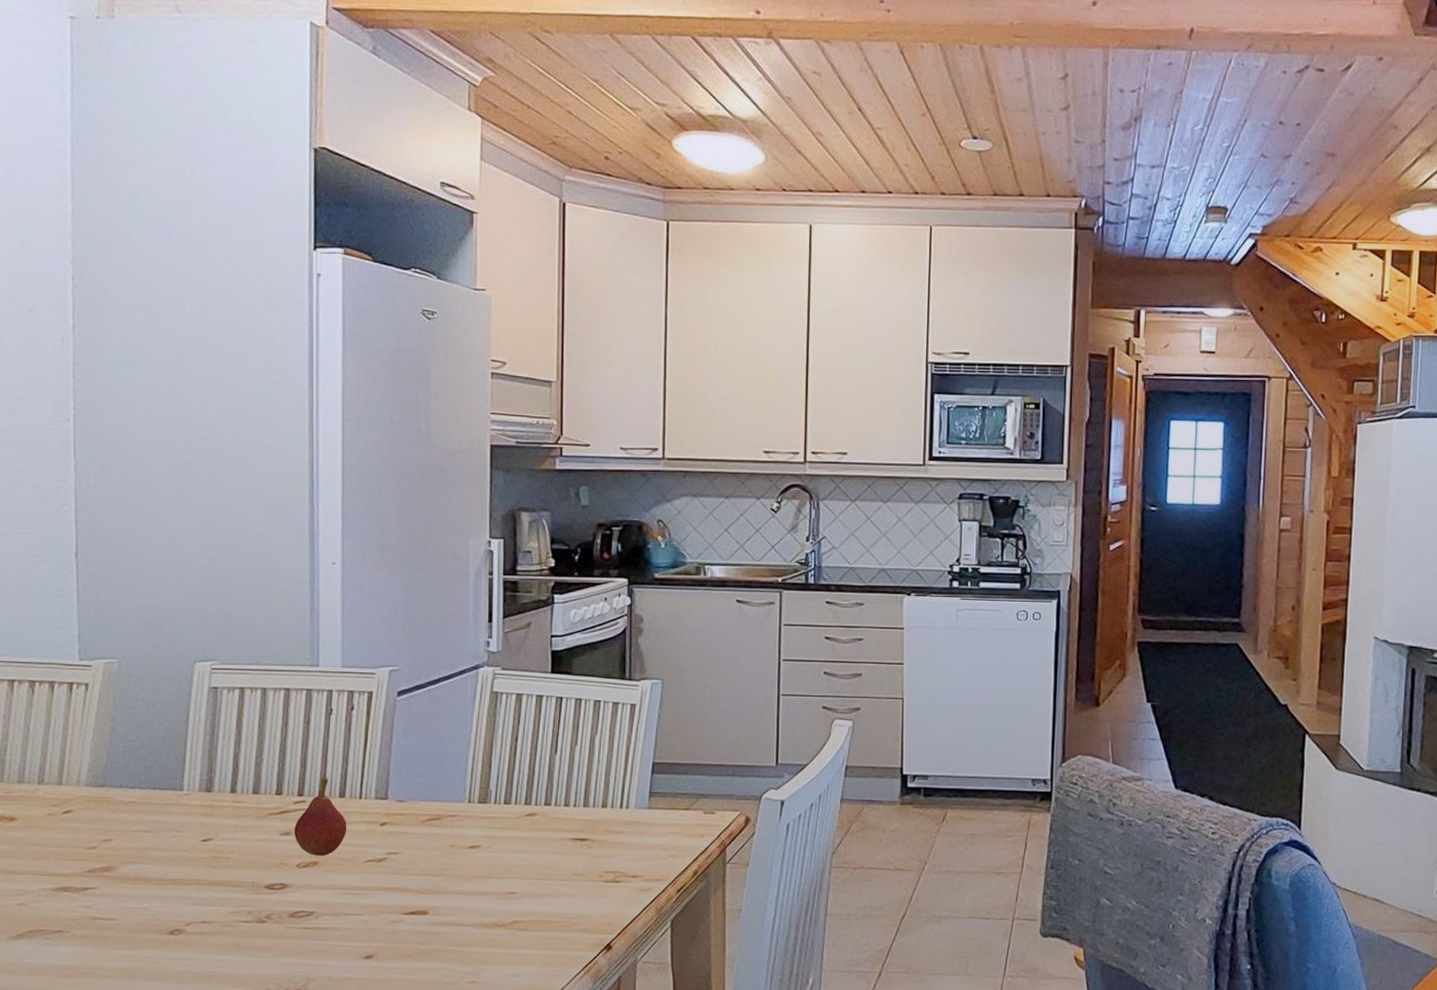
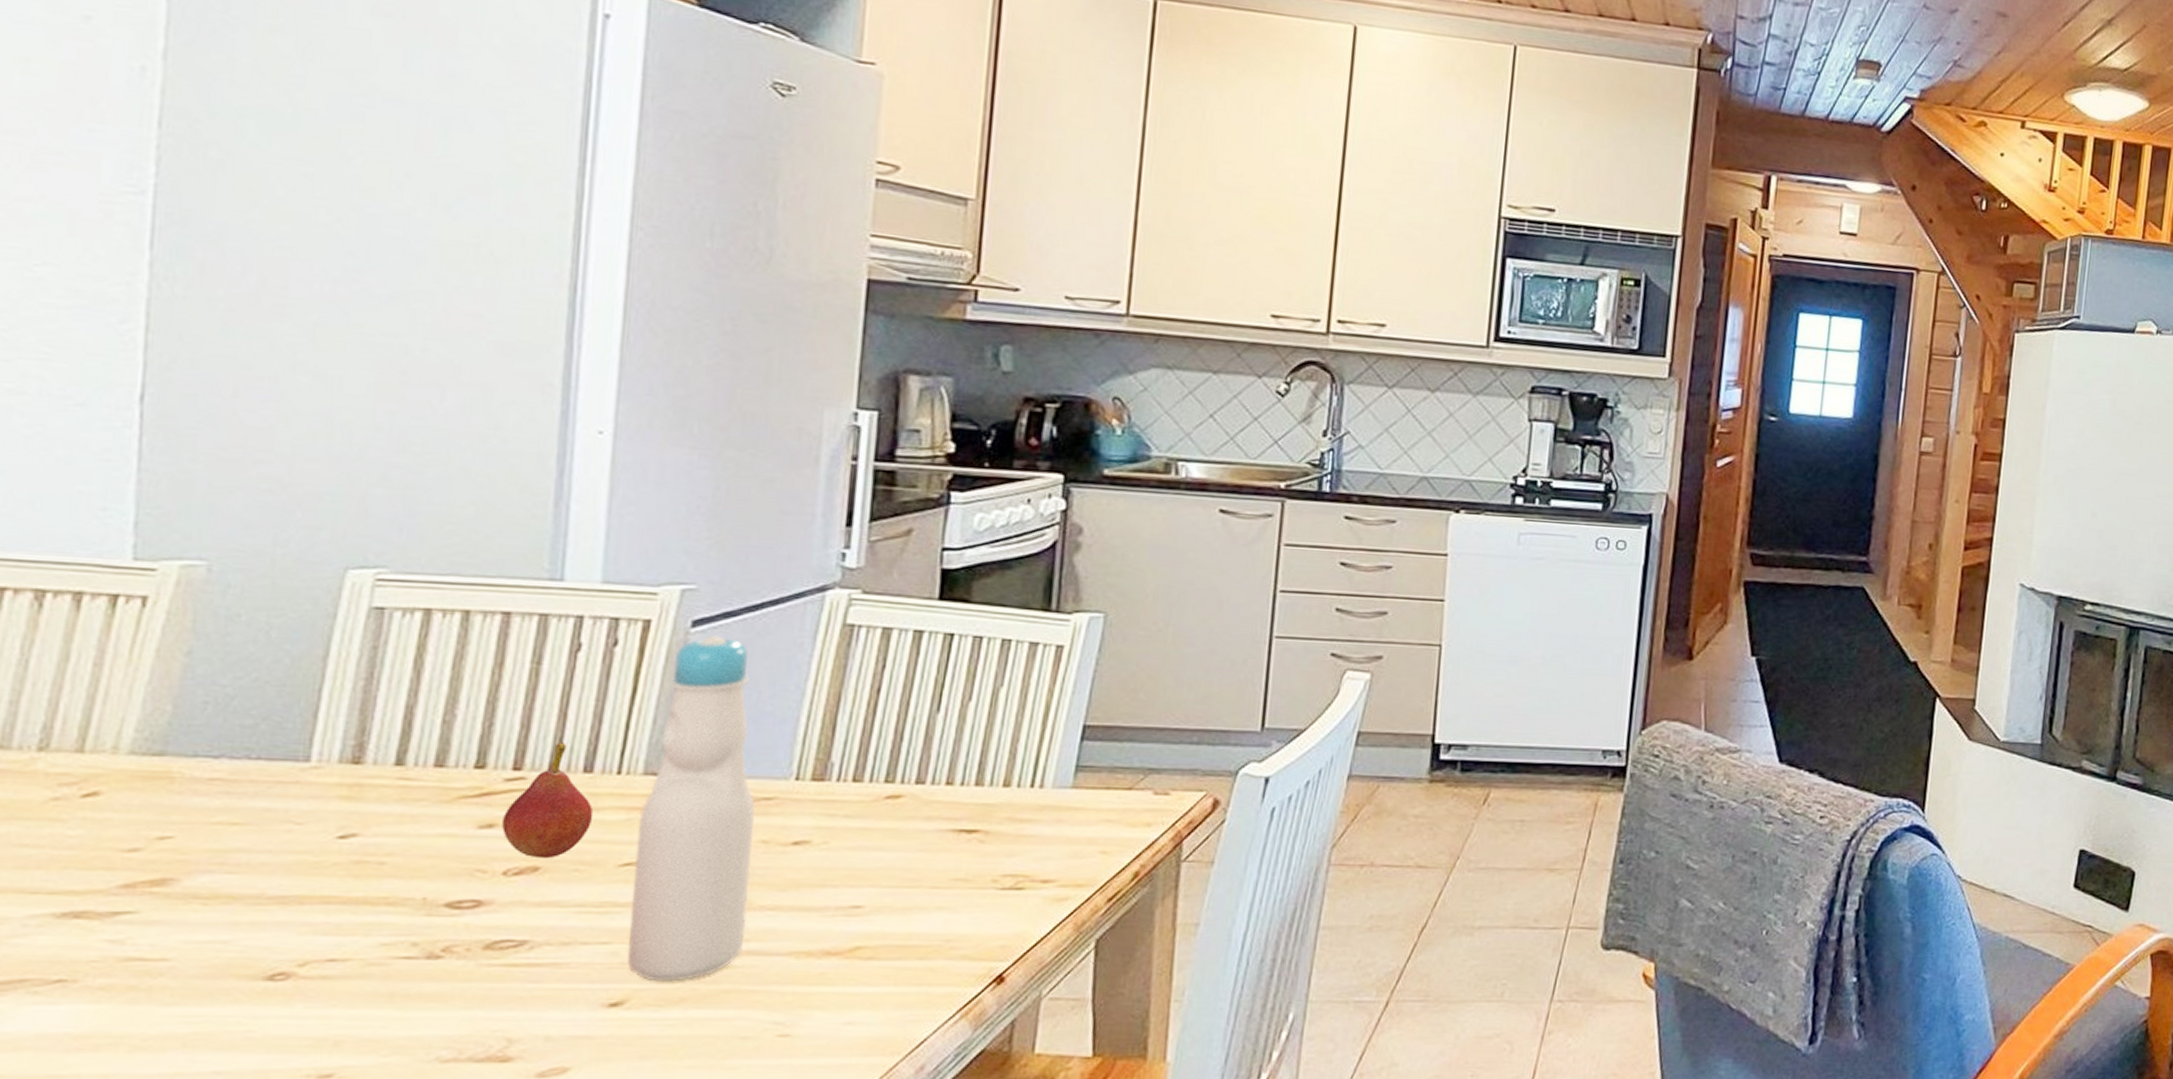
bottle: none [373,702,445,943] -> present [627,635,757,982]

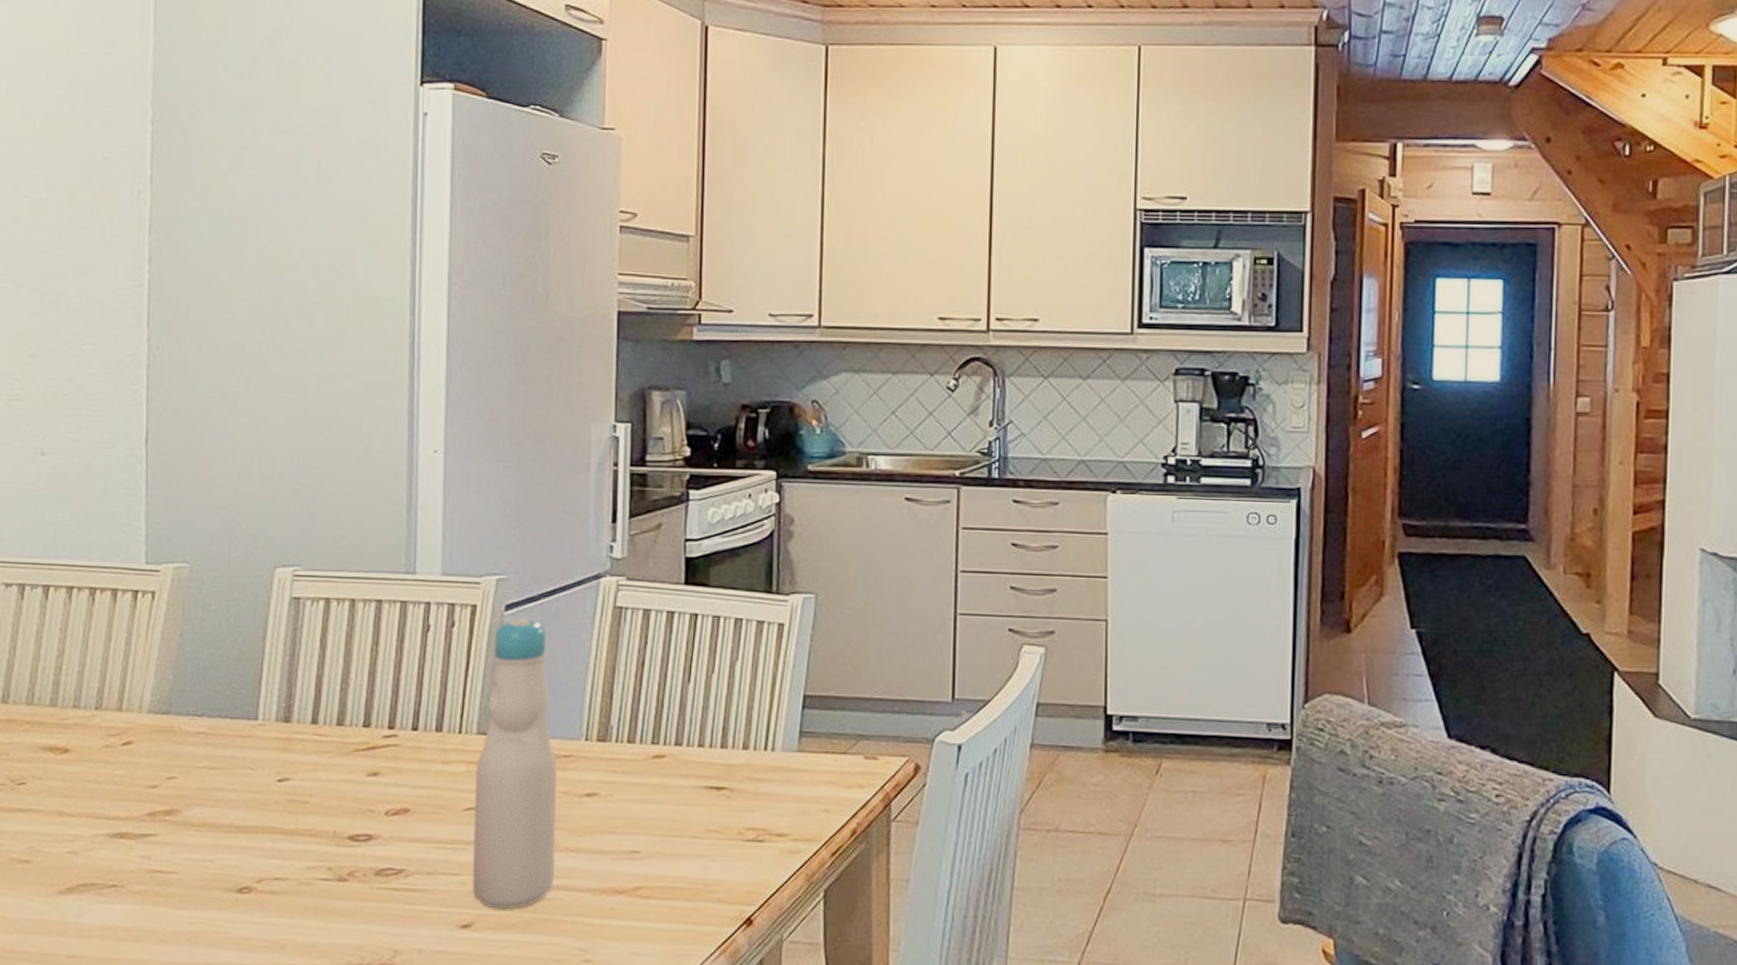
fruit: present [501,741,594,859] -> none [382,705,444,802]

